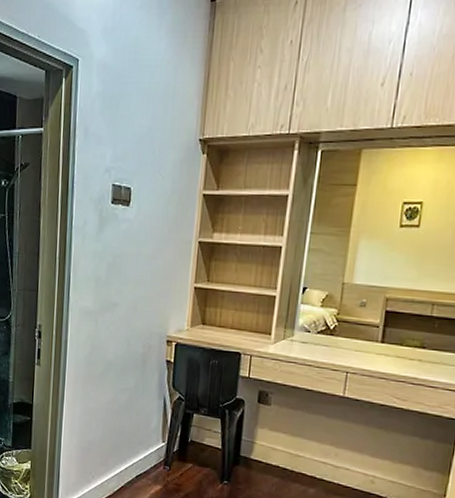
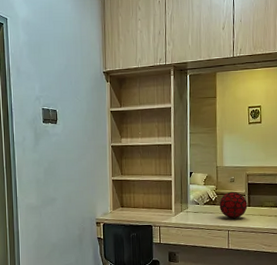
decorative orb: none [339,319,381,358] -> present [220,191,248,219]

